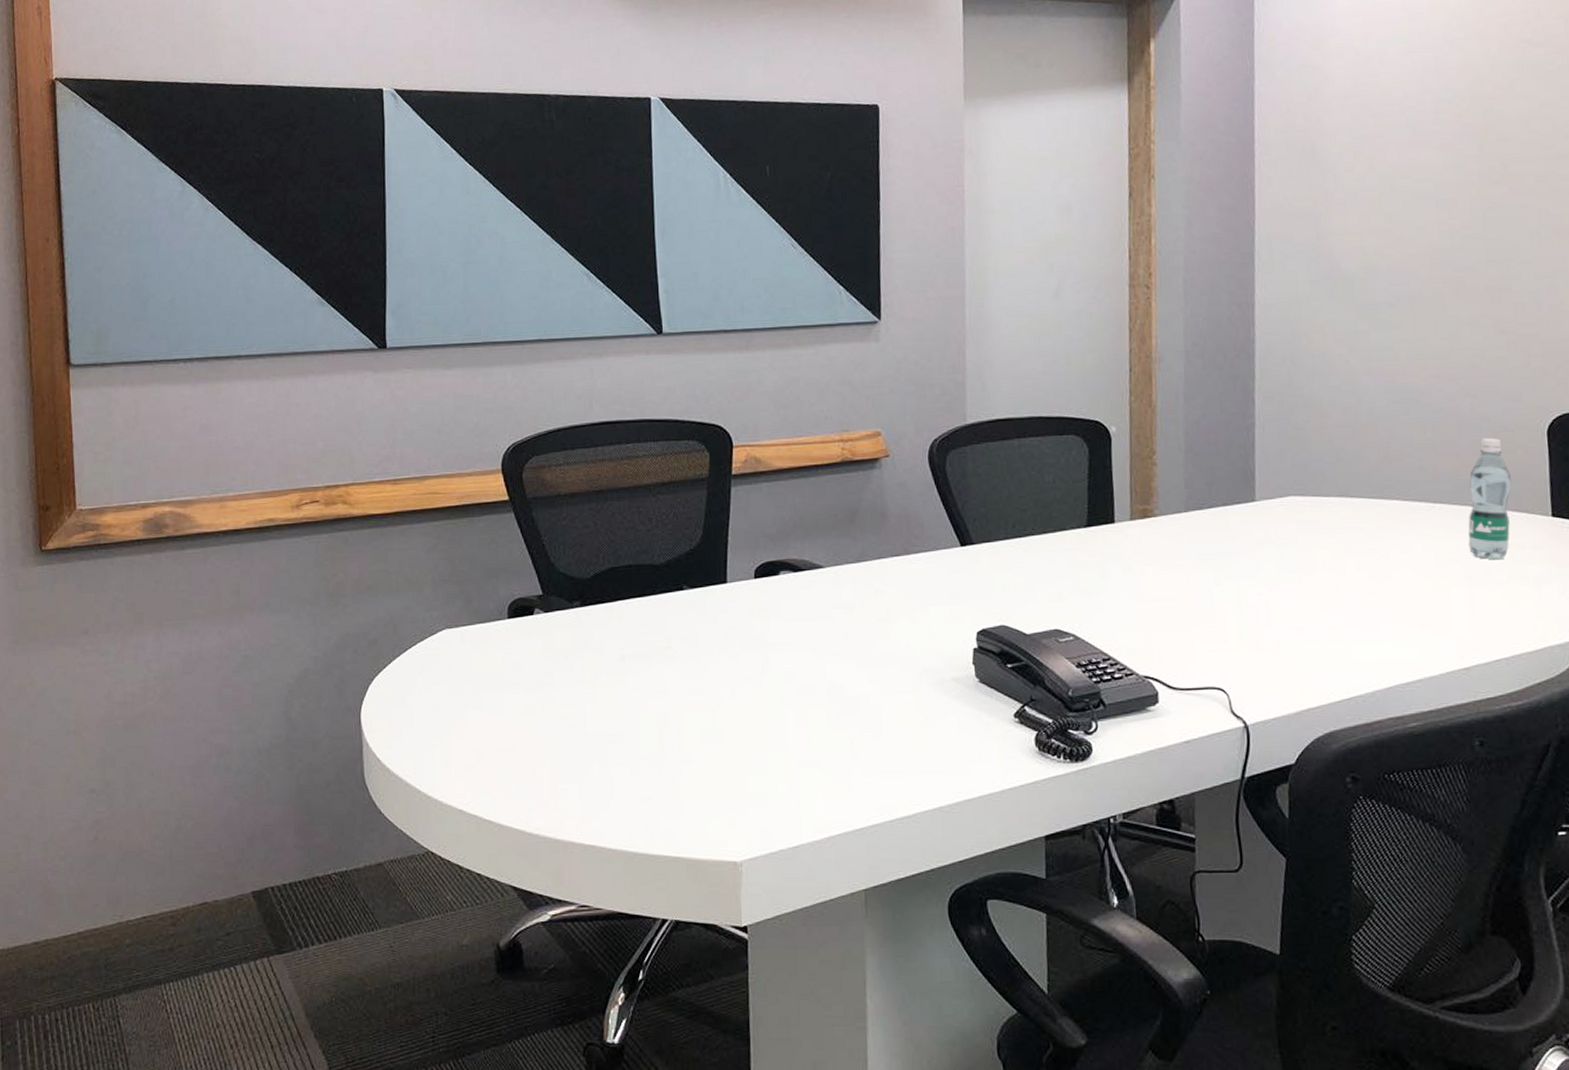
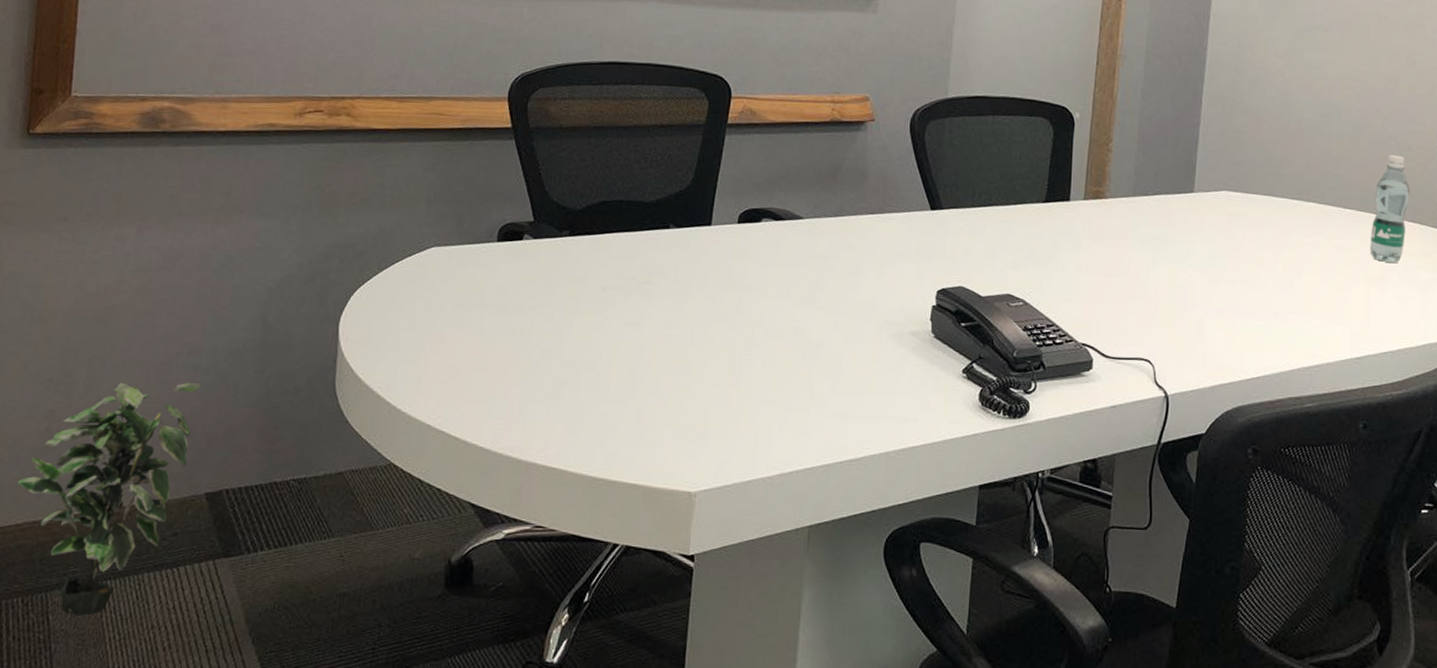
potted plant: none [73,784,237,1018] -> present [16,382,204,616]

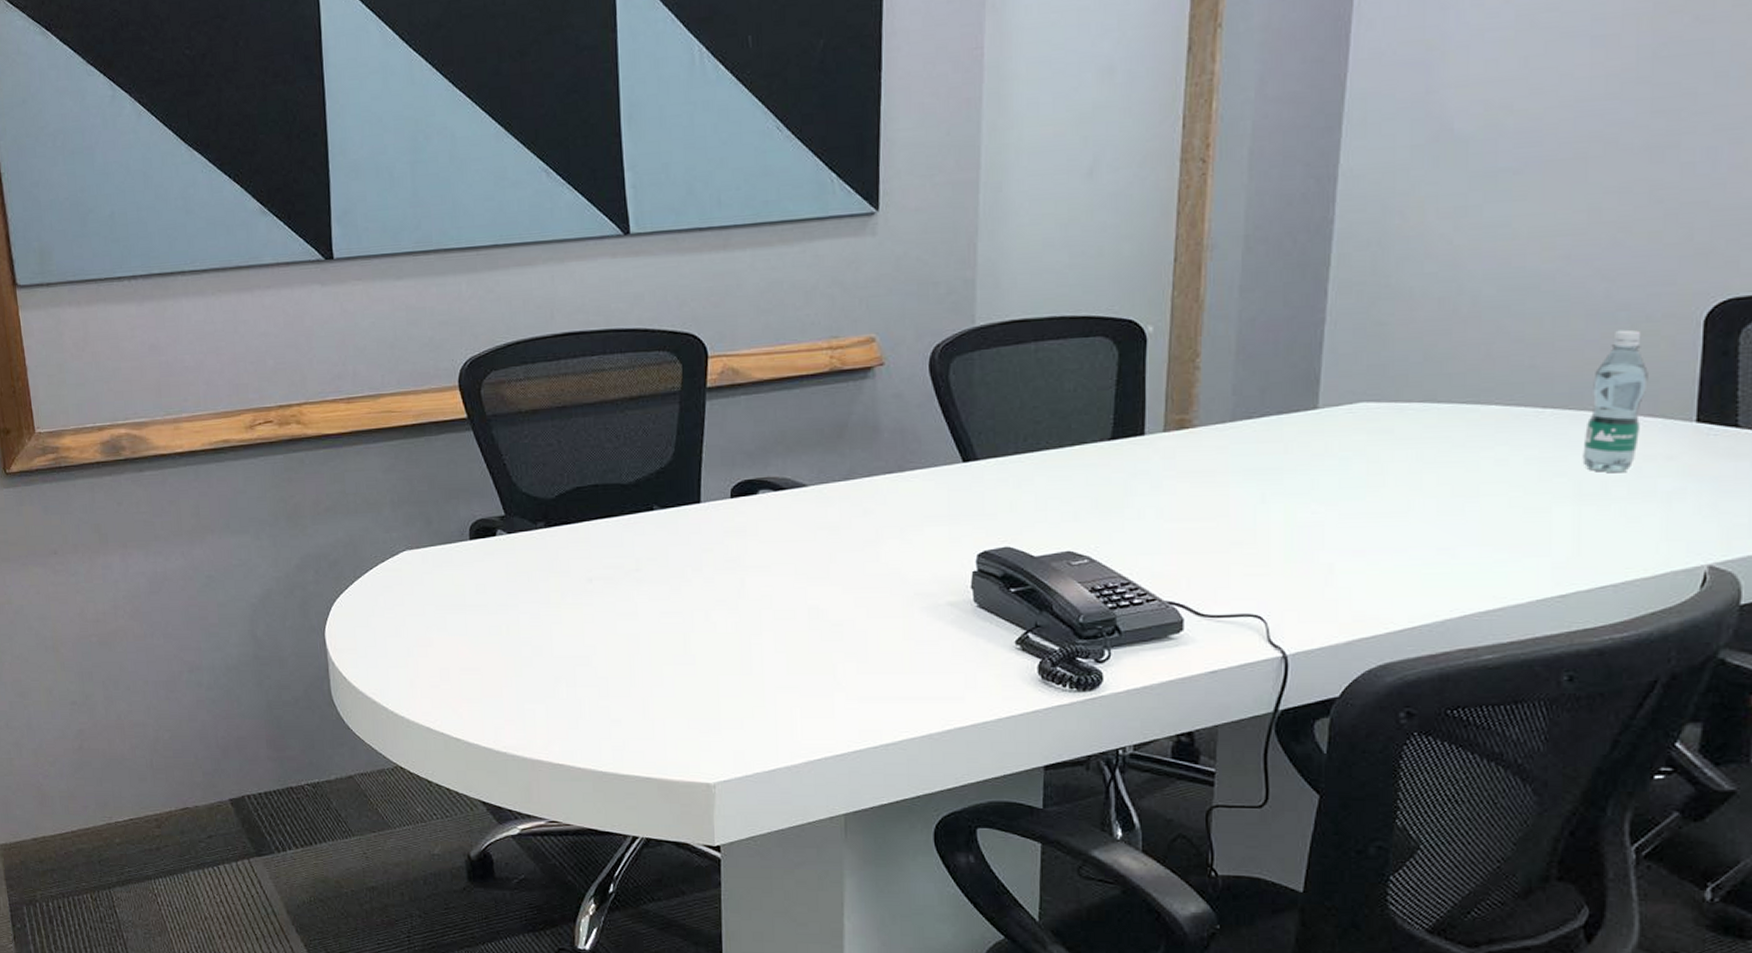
potted plant: present [16,382,204,616] -> none [64,699,209,909]

